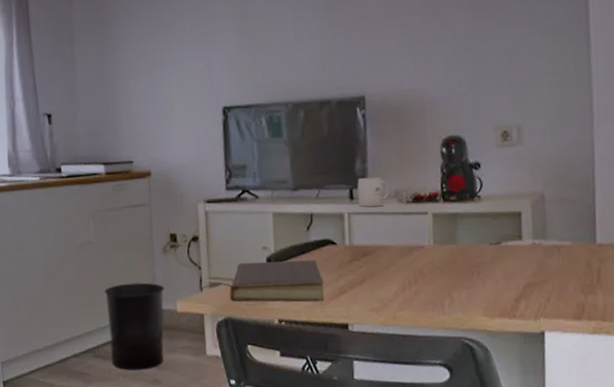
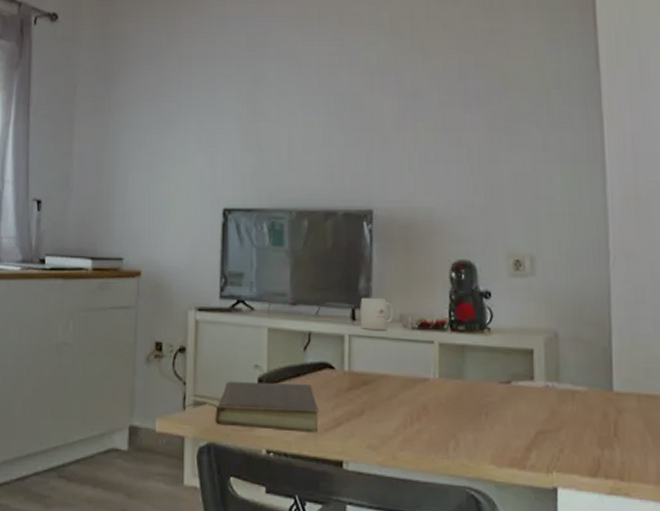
waste bin: present [104,282,165,370] -> none [76,394,144,497]

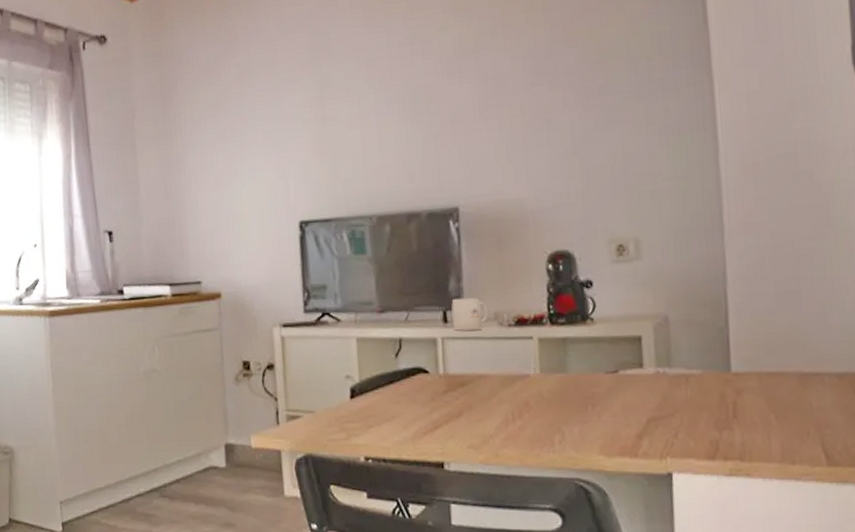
book: present [184,381,319,433] -> none [278,390,416,438]

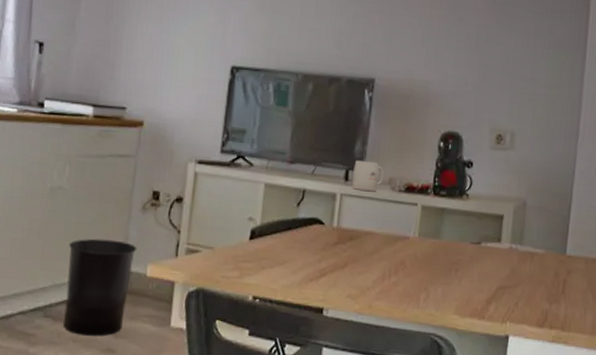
waste bin: none [171,415,238,512] -> present [62,238,137,336]

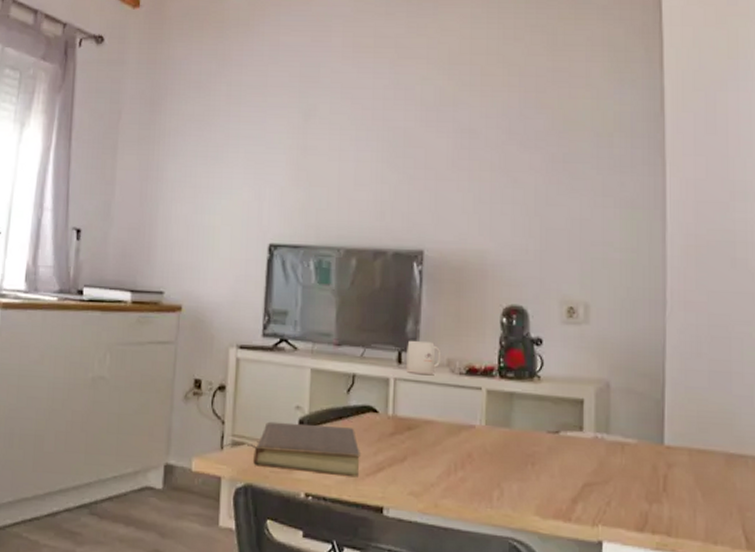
waste bin: present [62,238,137,336] -> none [108,430,181,536]
book: none [177,231,306,282] -> present [222,421,360,478]

